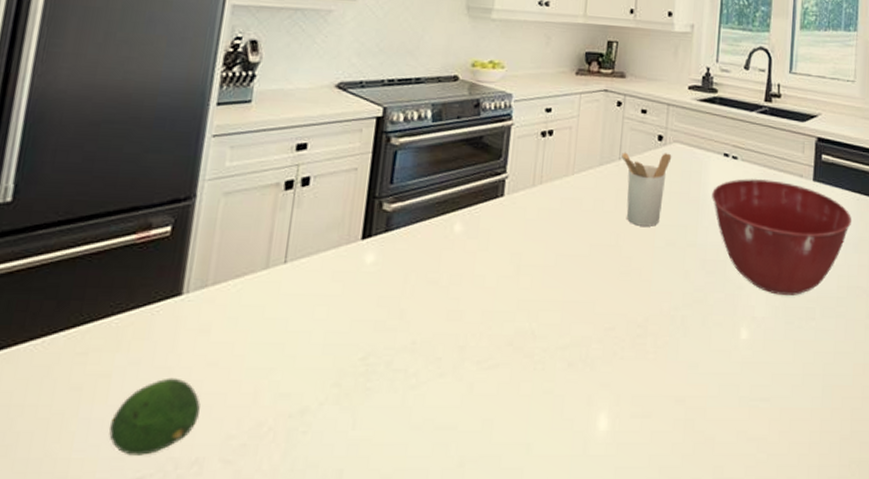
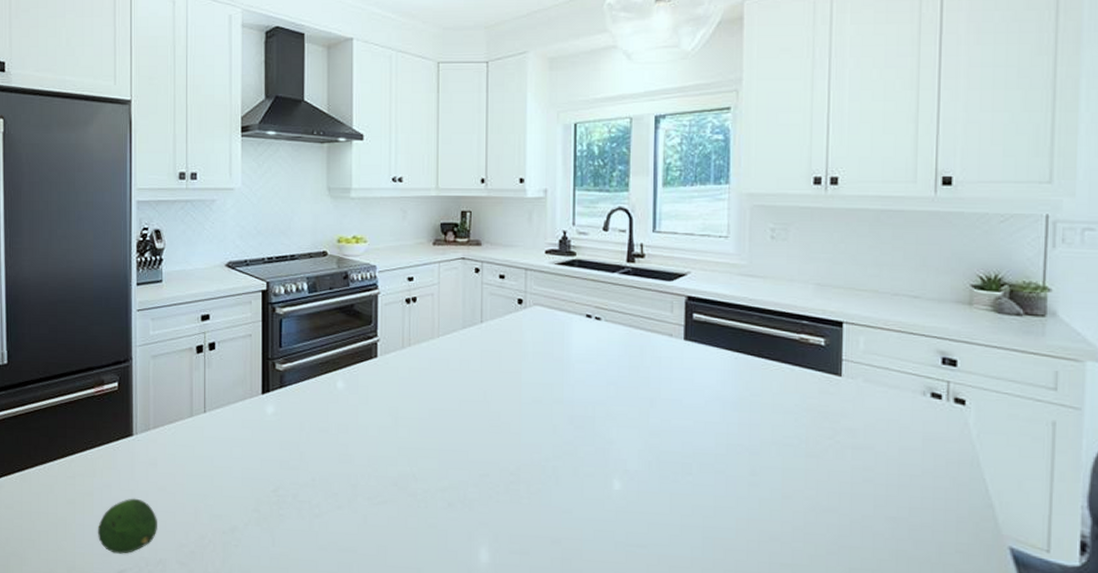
utensil holder: present [622,152,672,227] -> none [483,315,533,384]
mixing bowl: present [712,179,852,295] -> none [576,339,730,451]

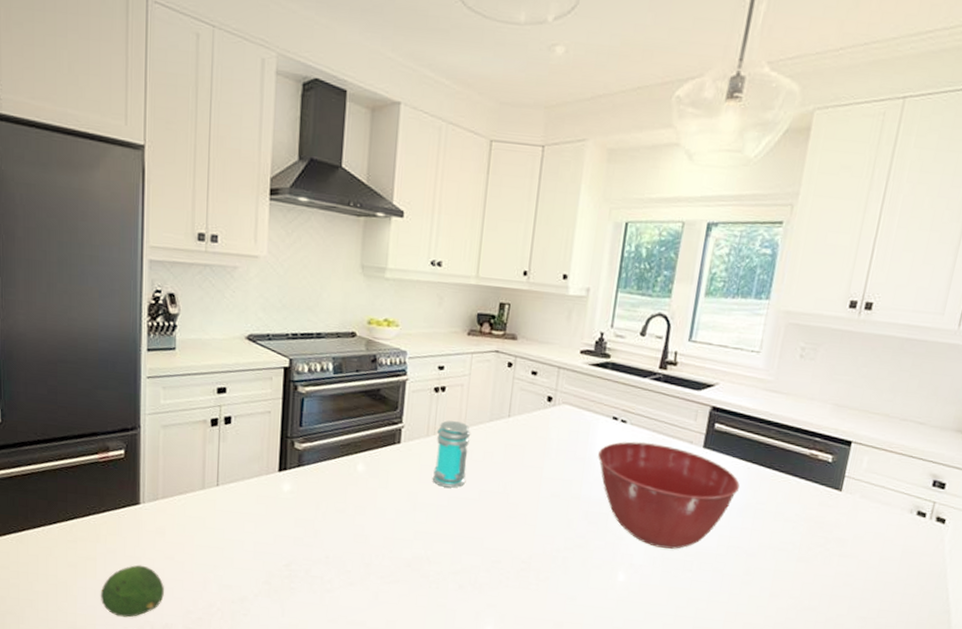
jar: none [411,331,446,400] -> present [432,420,471,488]
mixing bowl: none [576,339,730,451] -> present [598,441,740,549]

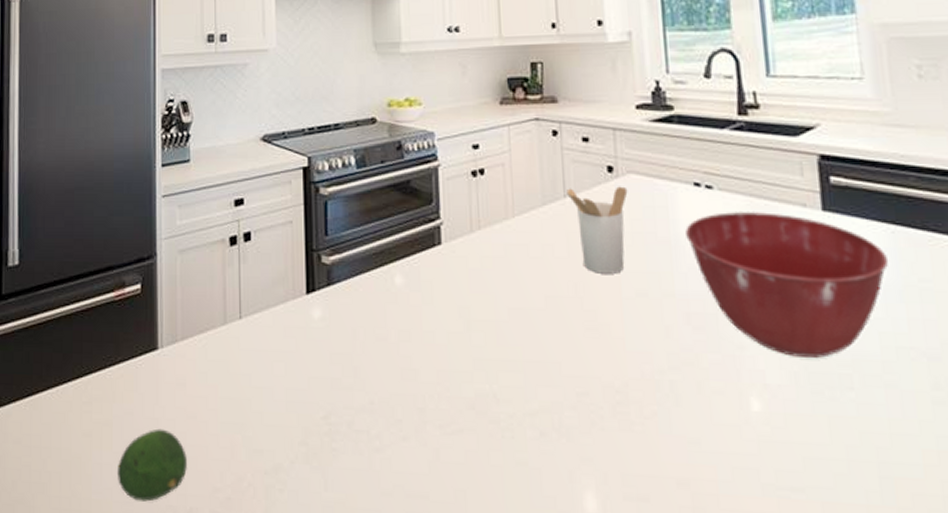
jar: present [432,420,471,488] -> none [481,210,527,296]
utensil holder: none [511,410,560,479] -> present [566,186,628,274]

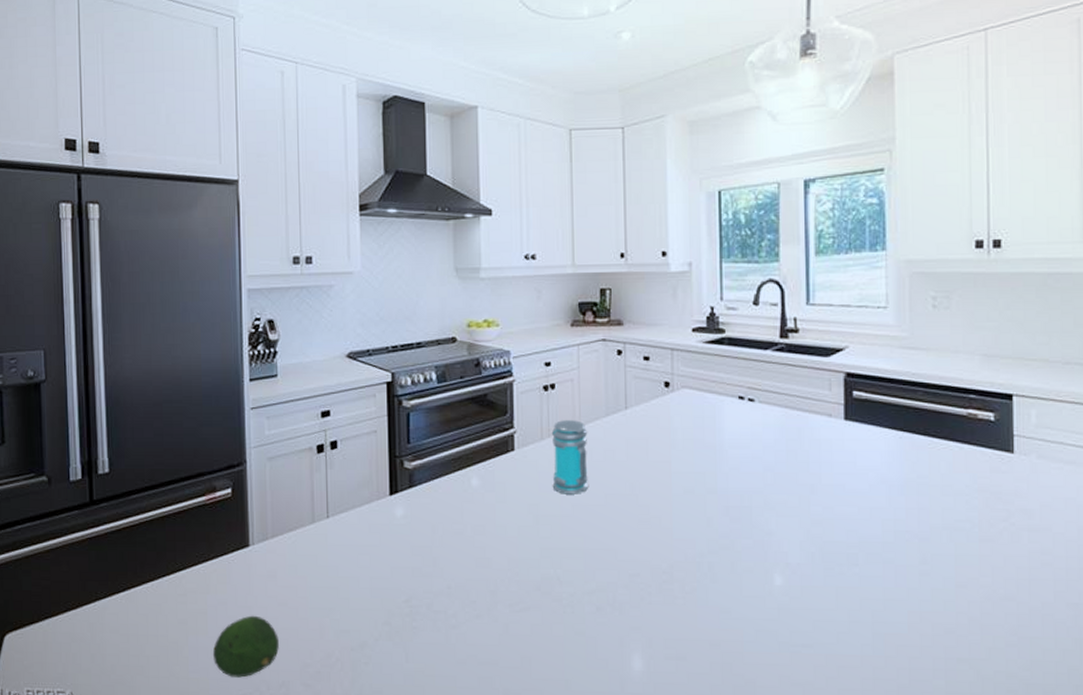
jar: none [481,210,527,296] -> present [551,420,589,494]
utensil holder: present [566,186,628,274] -> none [628,399,681,474]
mixing bowl: present [685,212,889,358] -> none [729,421,895,541]

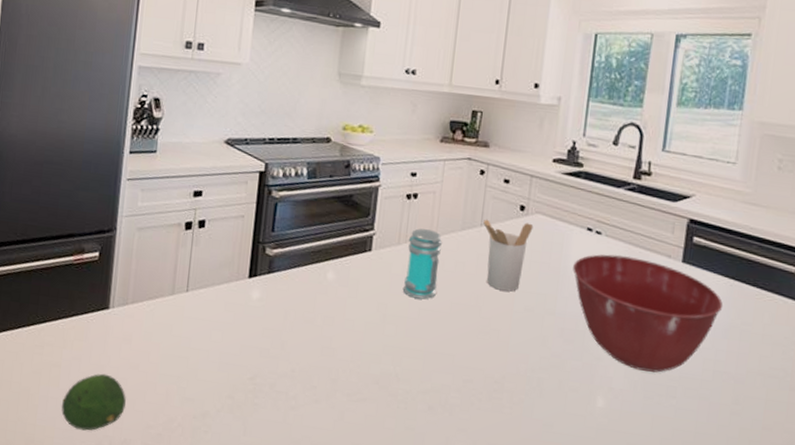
utensil holder: none [628,399,681,474] -> present [483,219,534,292]
mixing bowl: none [729,421,895,541] -> present [573,254,724,373]

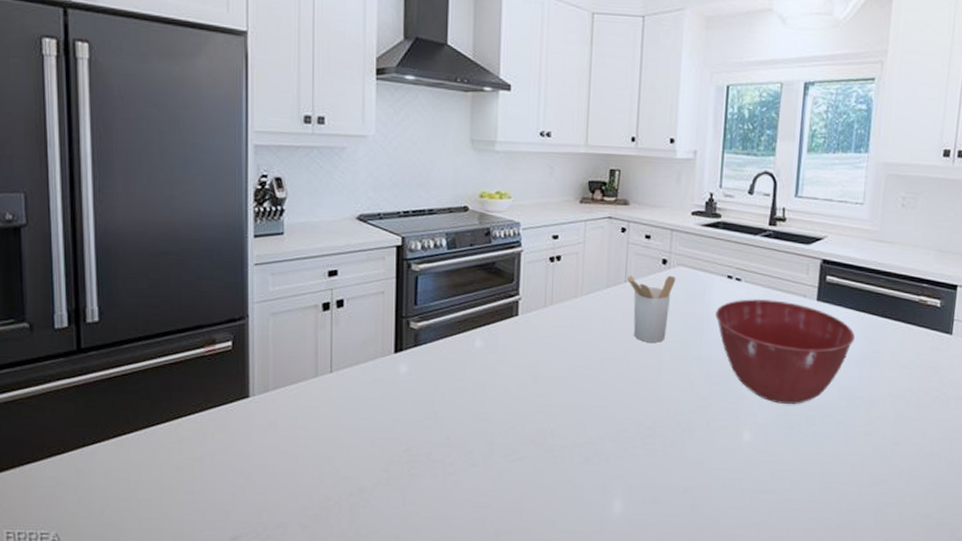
fruit: present [61,373,126,431] -> none [209,462,277,520]
jar: present [402,228,443,300] -> none [552,290,589,358]

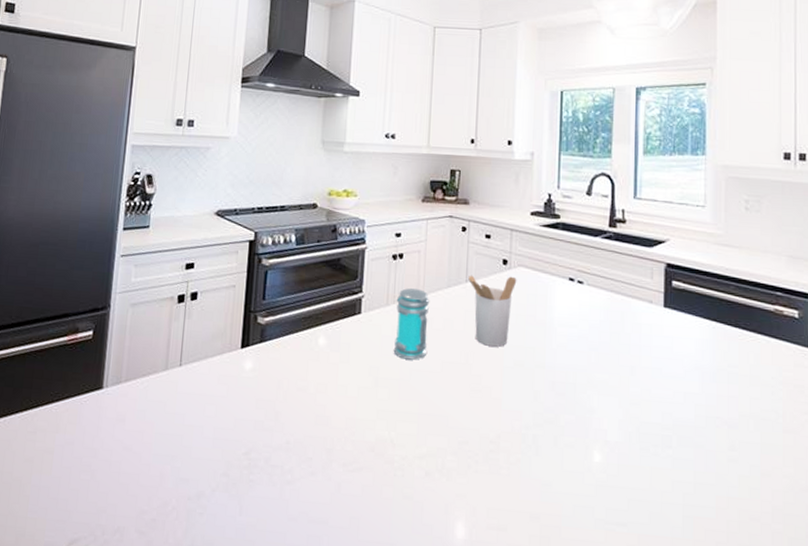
jar: none [552,290,589,358] -> present [393,288,430,360]
mixing bowl: present [716,299,856,404] -> none [558,303,709,422]

